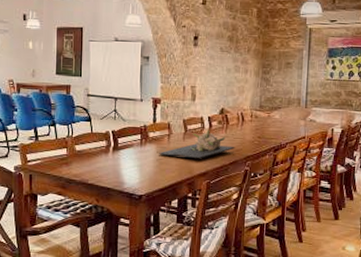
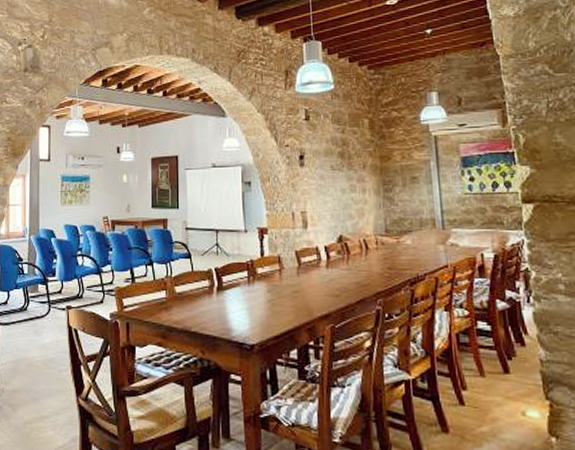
flower arrangement: present [159,130,235,159] -> none [270,262,361,298]

